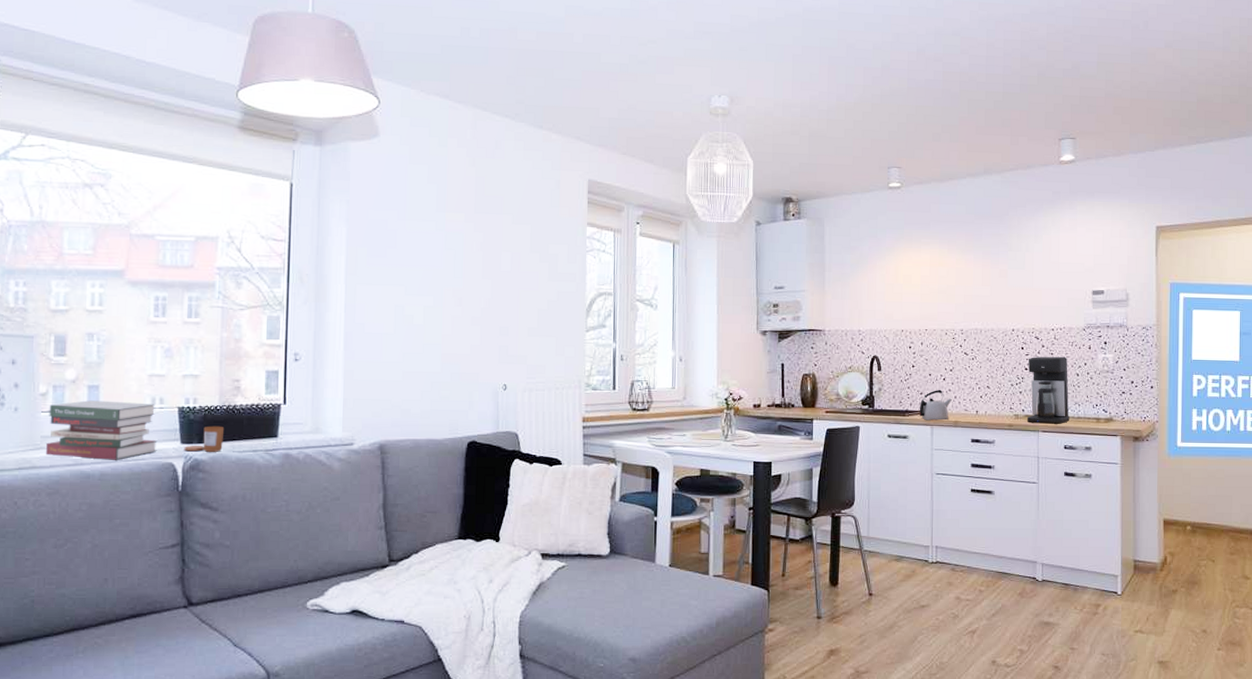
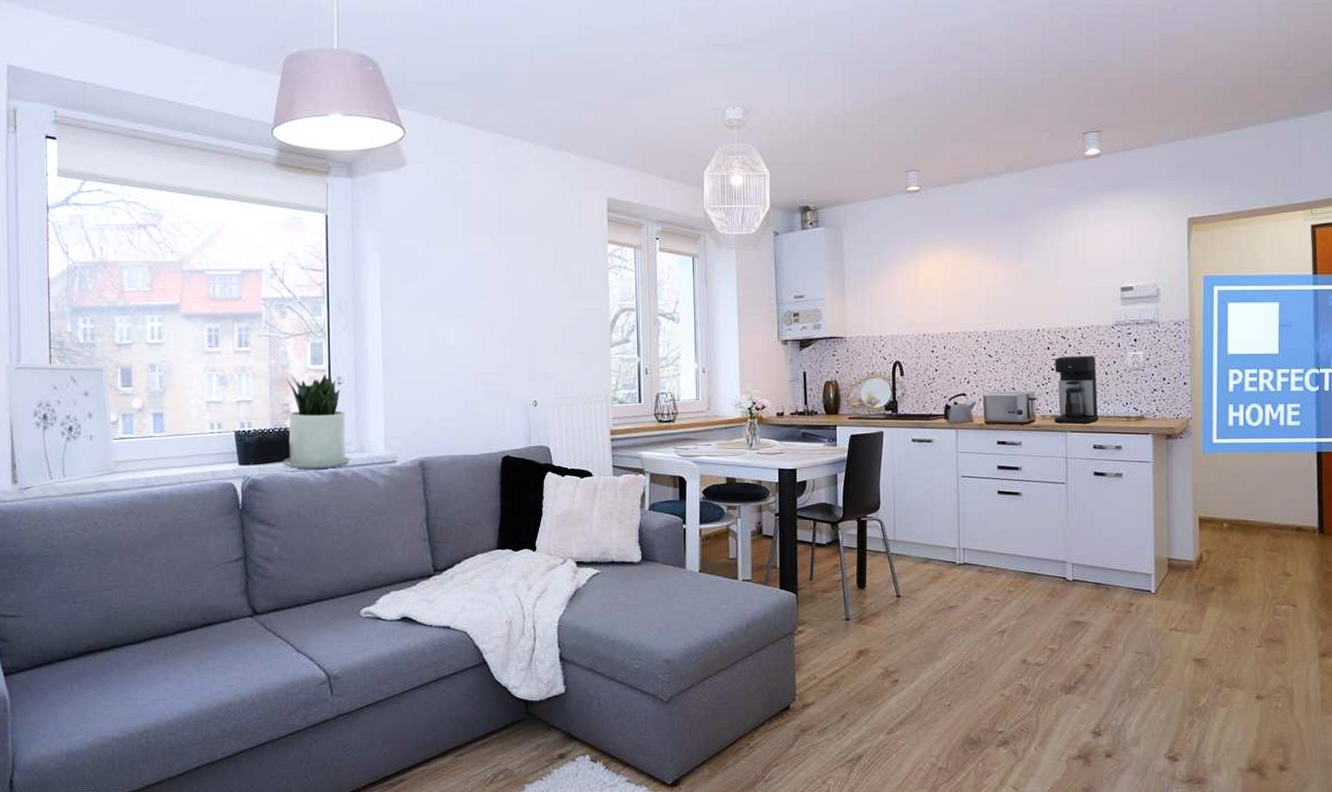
books: present [46,400,158,460] -> none [120,427,218,482]
candle: present [184,425,225,452] -> none [242,447,278,472]
planter: none [229,348,305,450] -> present [282,374,351,470]
toaster: none [957,389,1011,425] -> present [982,390,1037,426]

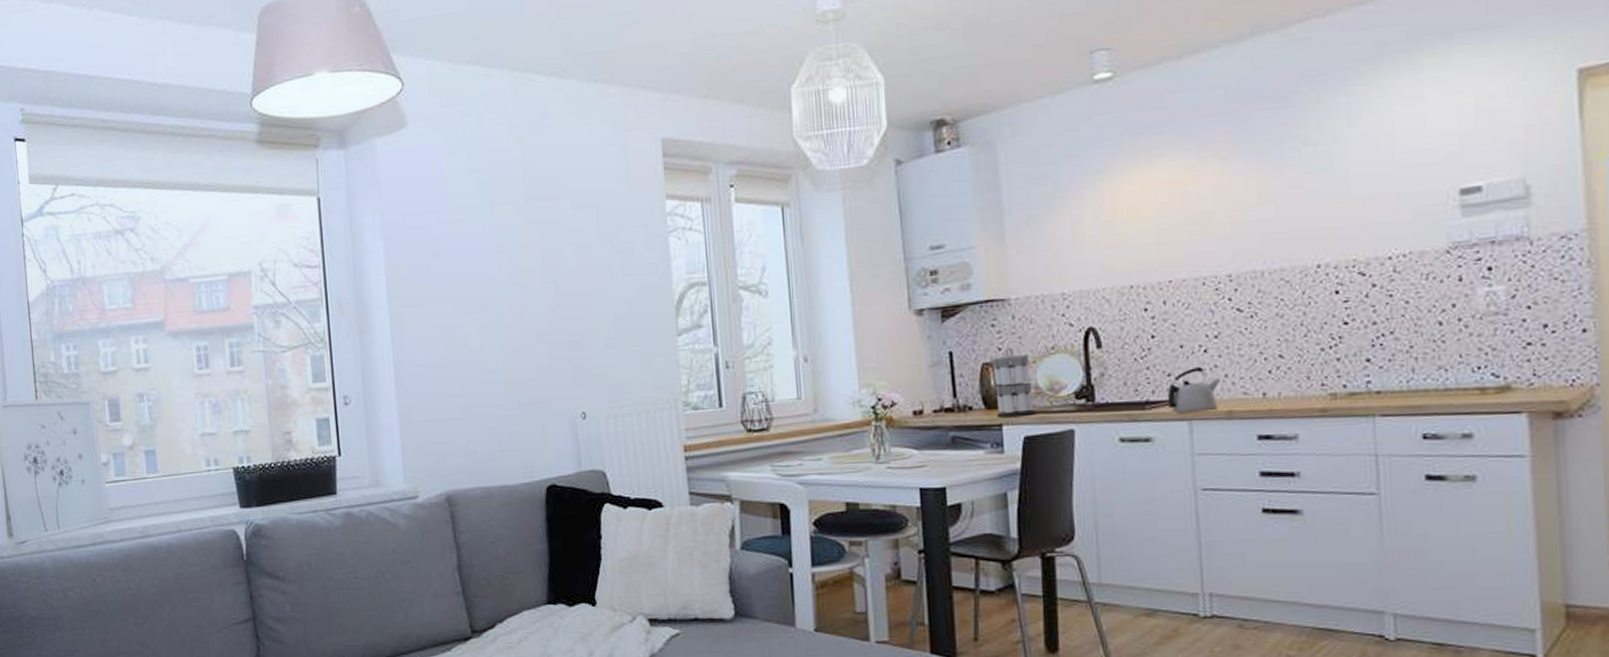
planter: present [282,374,351,470] -> none [286,392,366,511]
spice rack: none [832,372,859,421] -> present [992,348,1036,419]
toaster: present [982,390,1037,426] -> none [1229,358,1323,412]
coffee maker: present [1055,355,1098,425] -> none [1349,297,1429,405]

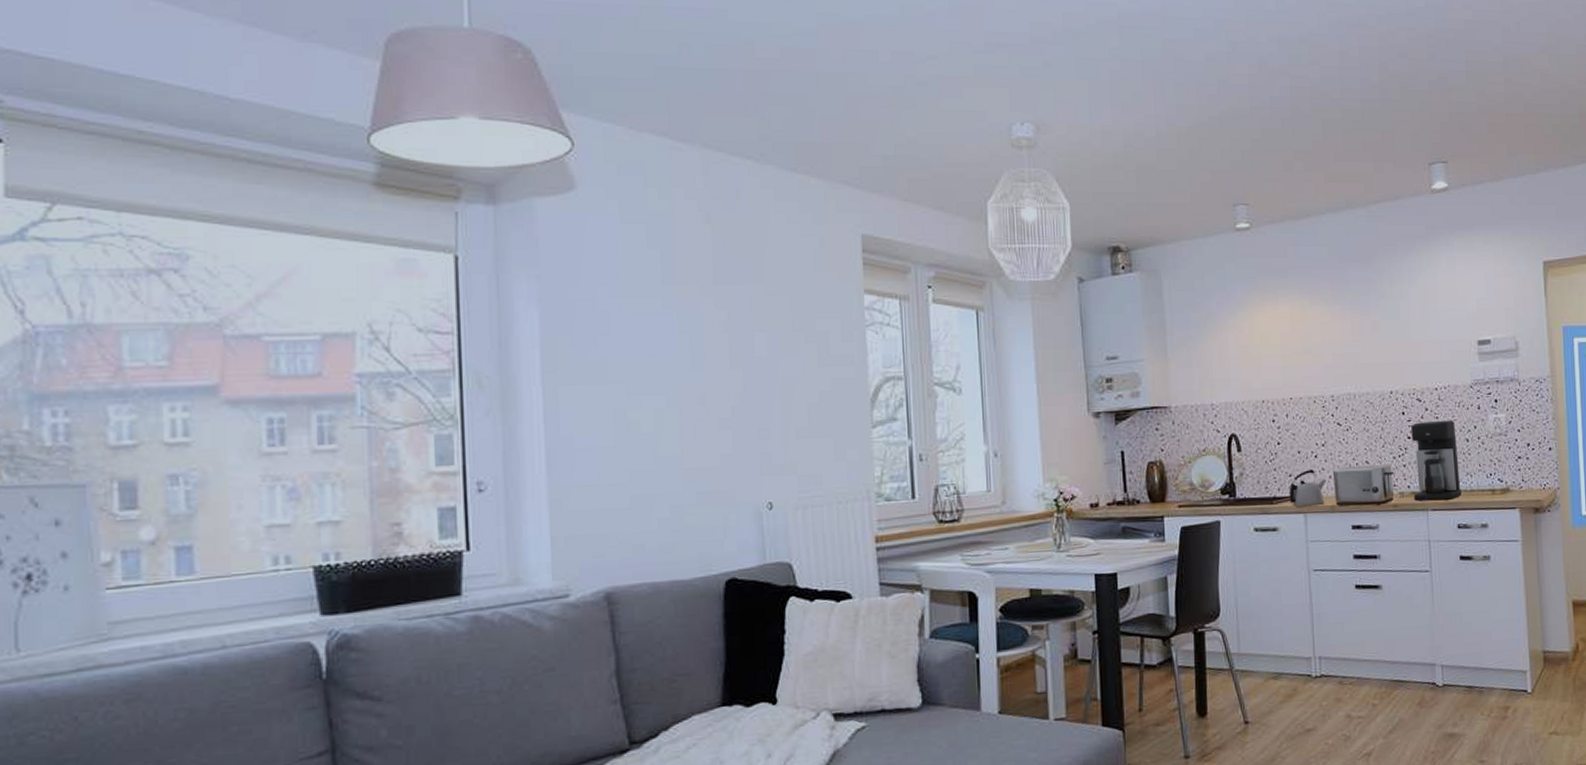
spice rack: present [992,348,1036,419] -> none [1156,449,1191,511]
toaster: none [1229,358,1323,412] -> present [1332,464,1395,507]
coffee maker: none [1349,297,1429,405] -> present [1411,420,1462,502]

